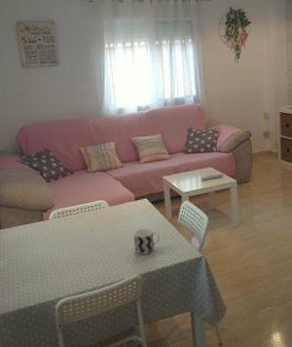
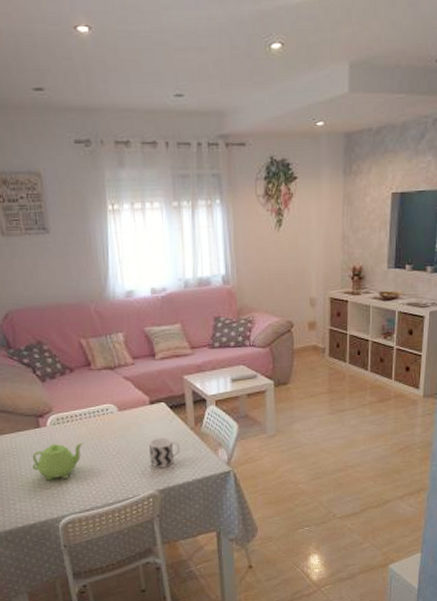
teakettle: none [36,233,79,267] -> present [32,442,84,481]

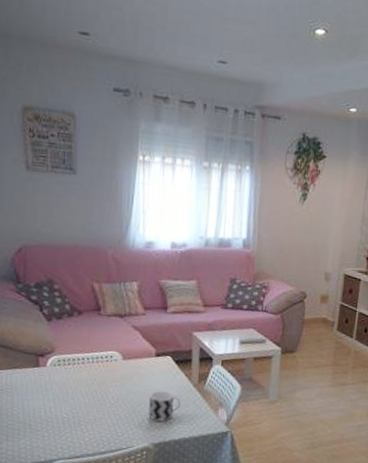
teakettle: present [32,442,84,481] -> none [26,384,83,422]

